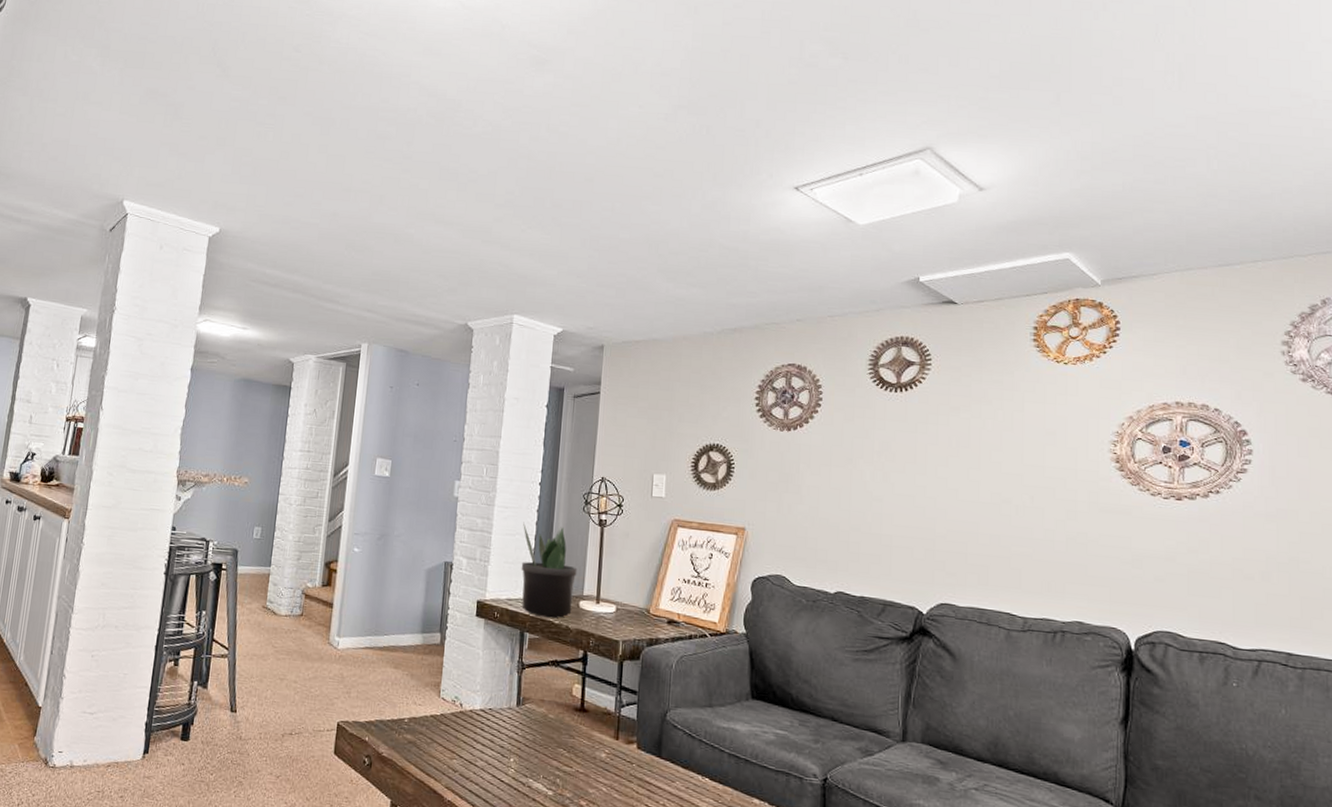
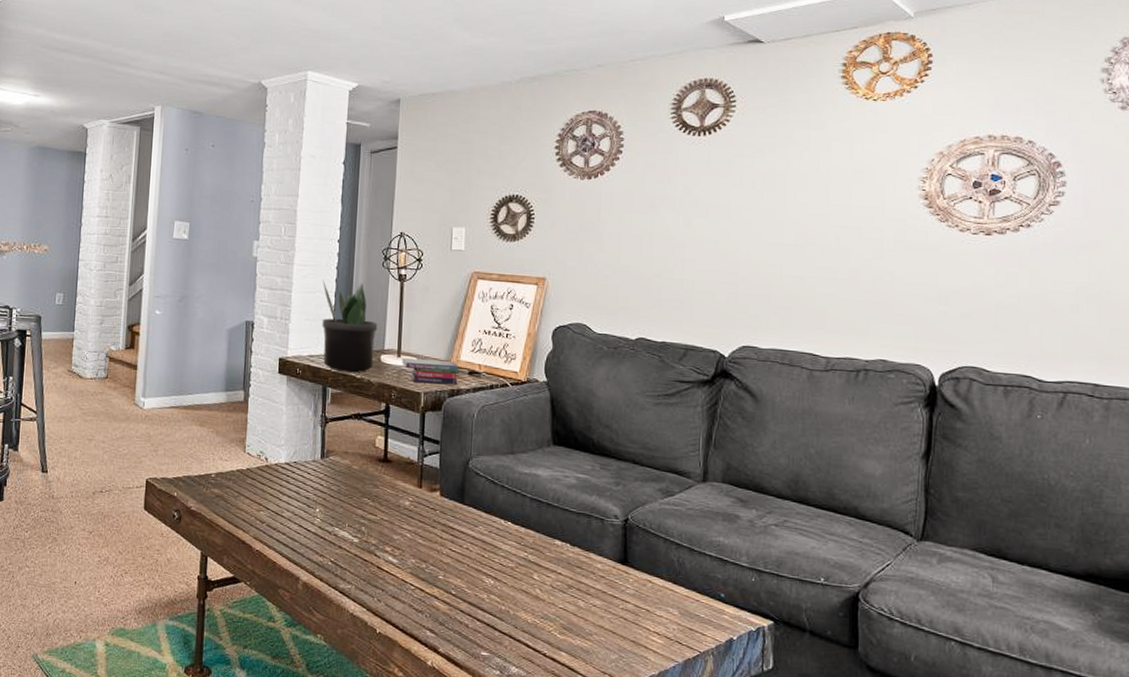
books: none [600,605,659,634] -> present [402,358,460,385]

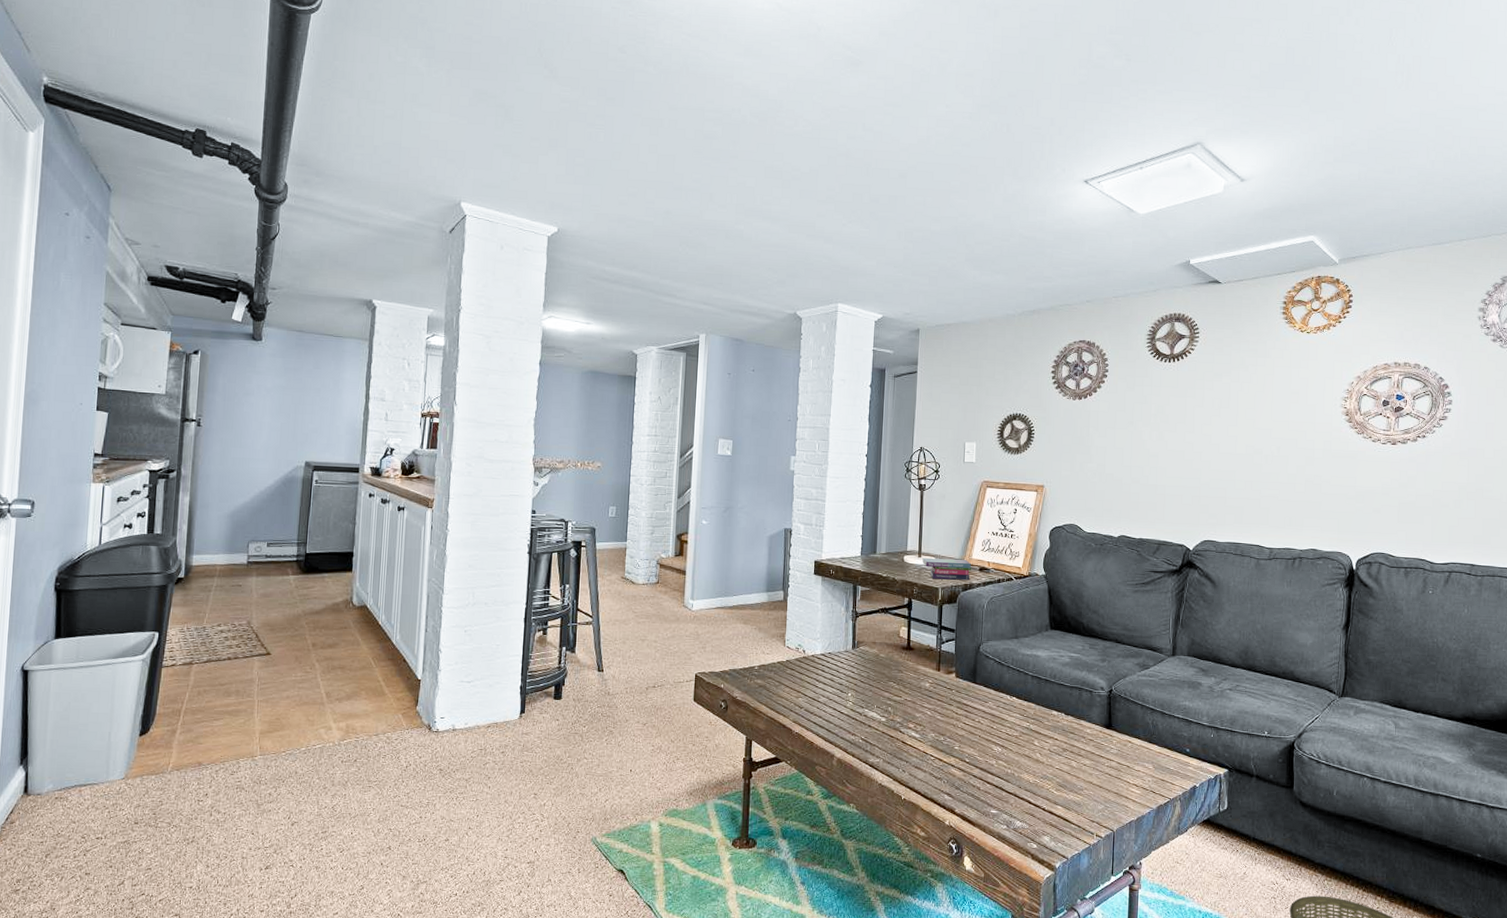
planter: present [321,279,378,372] -> none [852,490,901,571]

